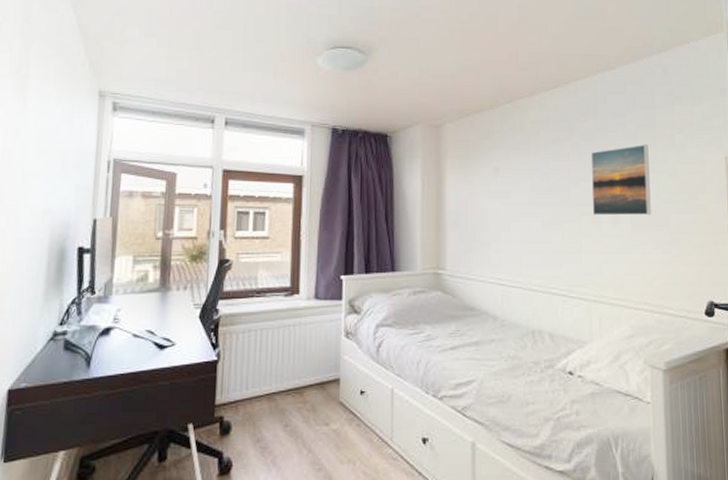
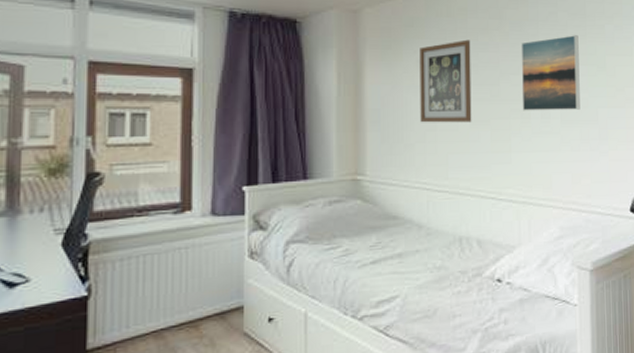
wall art: none [495,150,544,225] -> present [420,39,472,123]

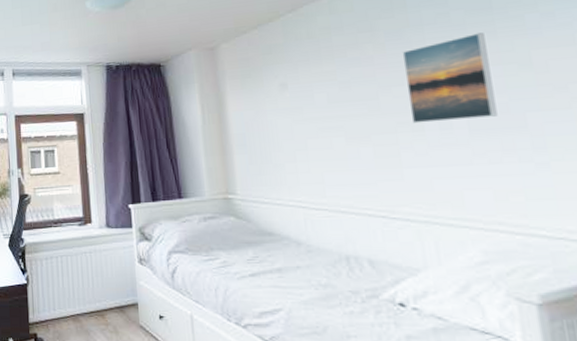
wall art: present [420,39,472,123] -> none [280,57,348,144]

